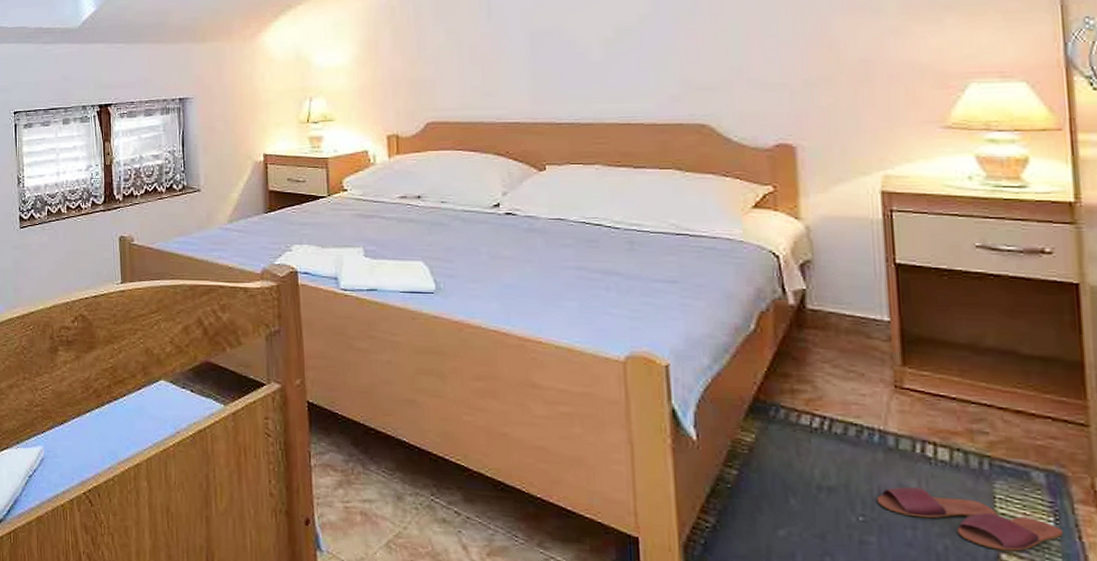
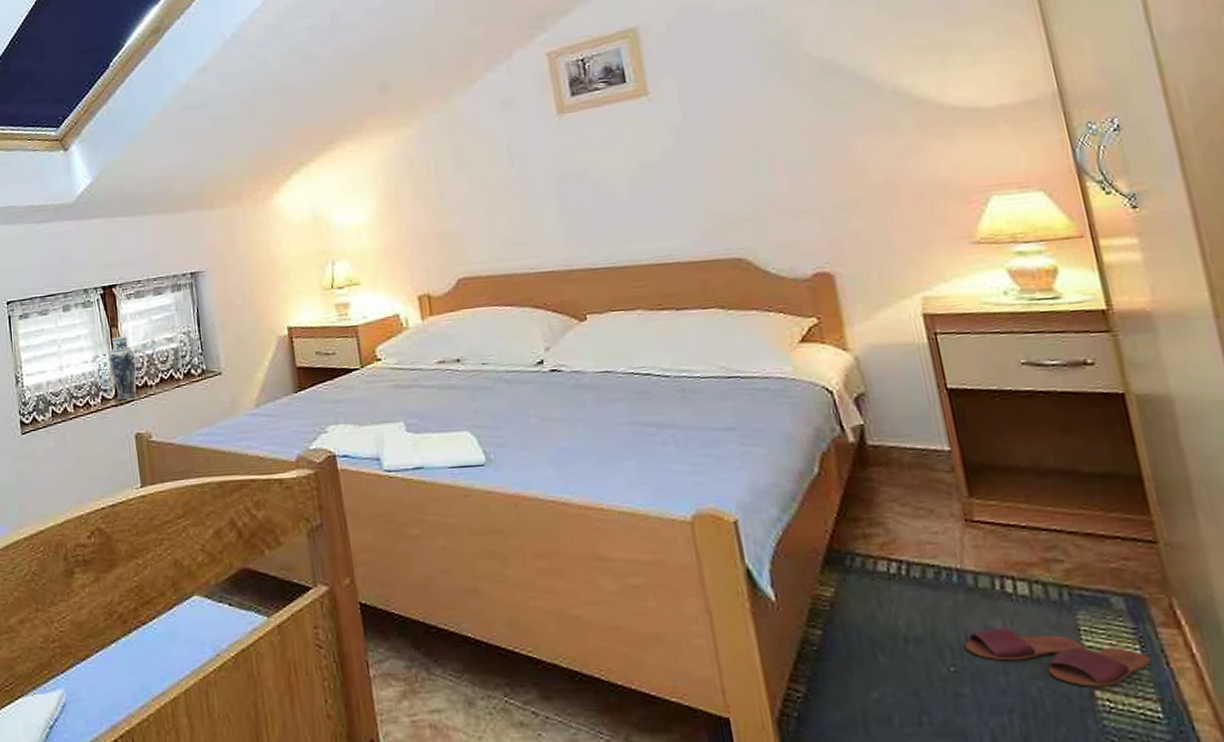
vase: none [100,150,124,207] -> present [108,336,137,401]

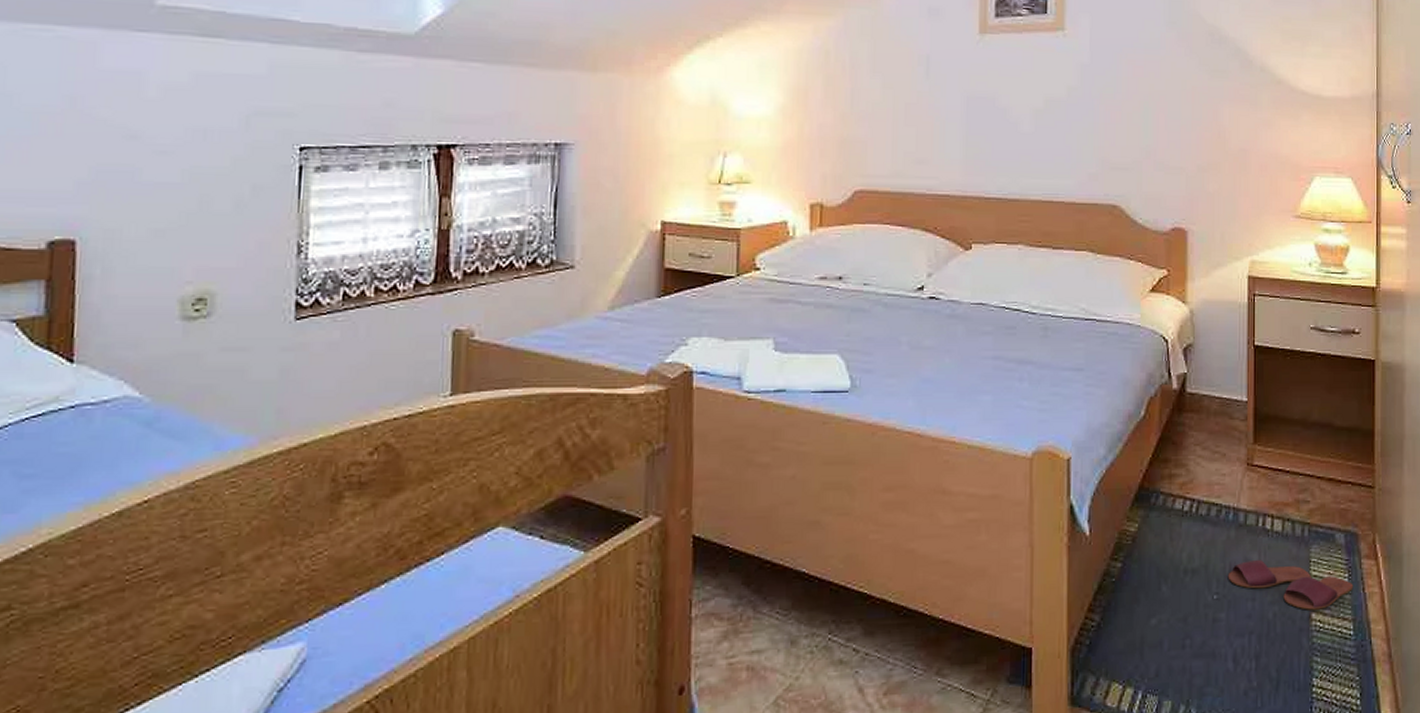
vase: present [108,336,137,401] -> none [431,209,468,288]

